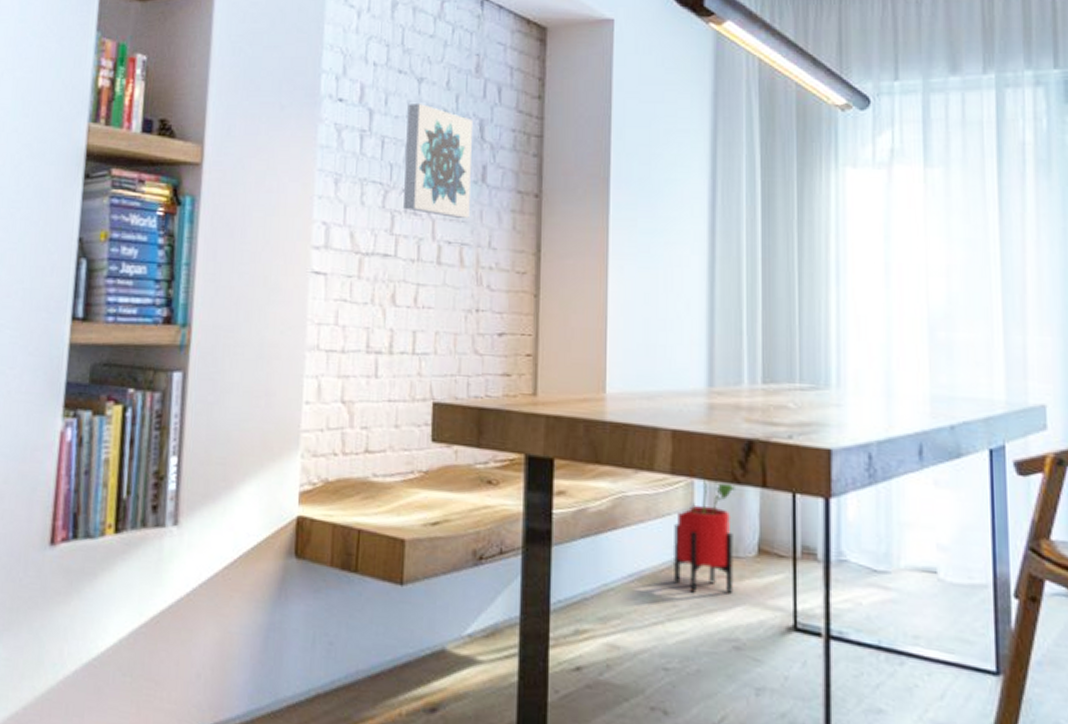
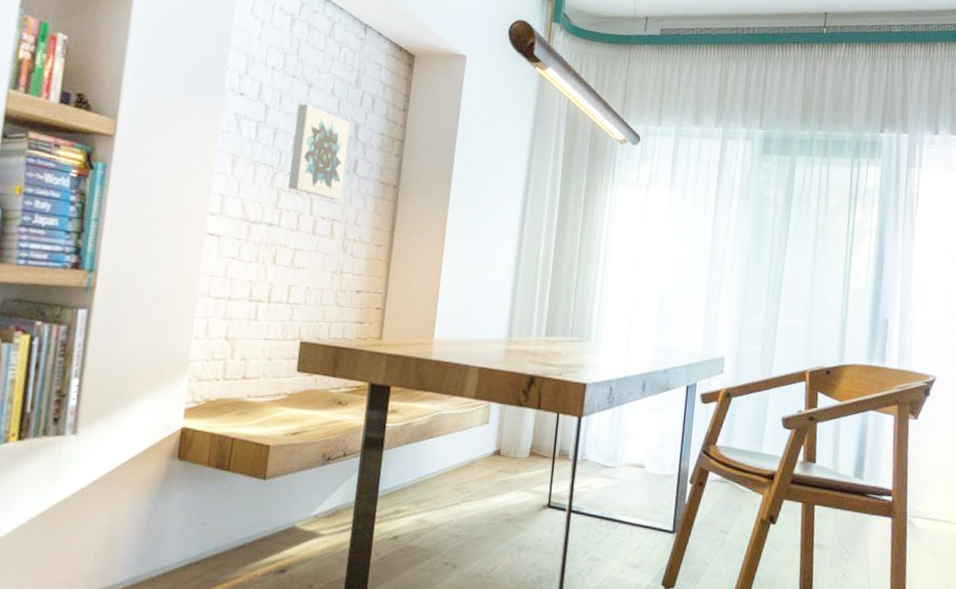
house plant: present [672,479,735,593] -> none [469,403,519,483]

